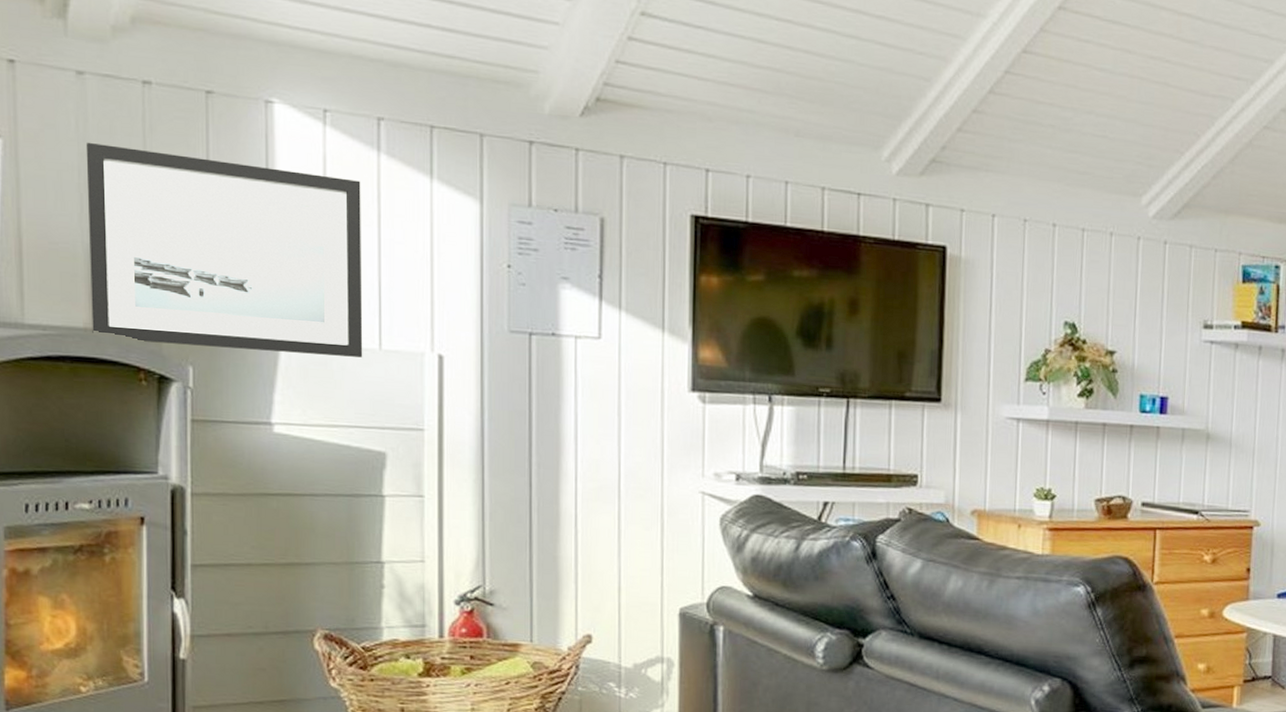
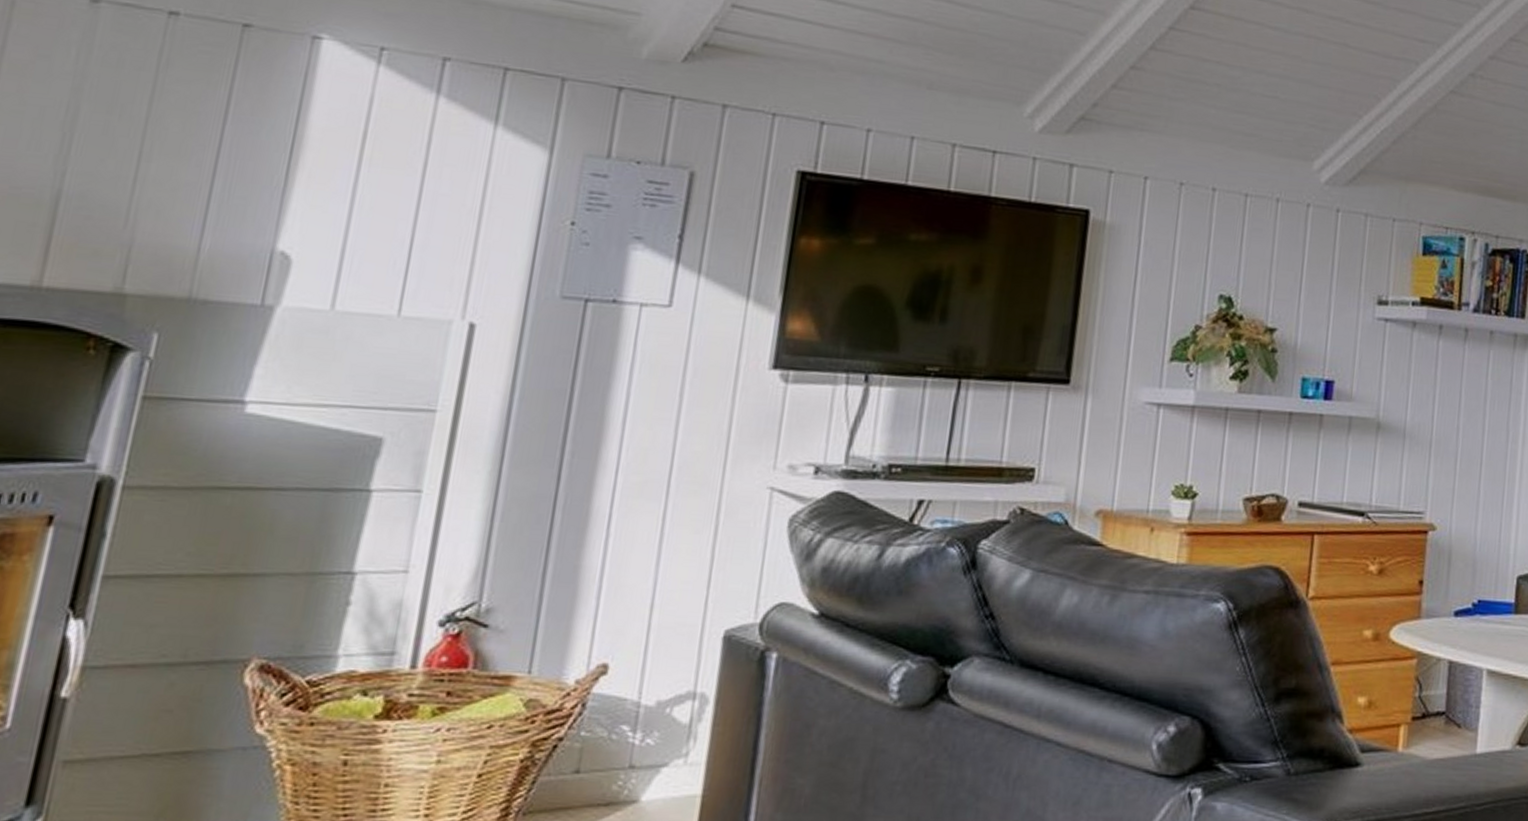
wall art: present [86,142,363,358] -> none [39,76,410,325]

